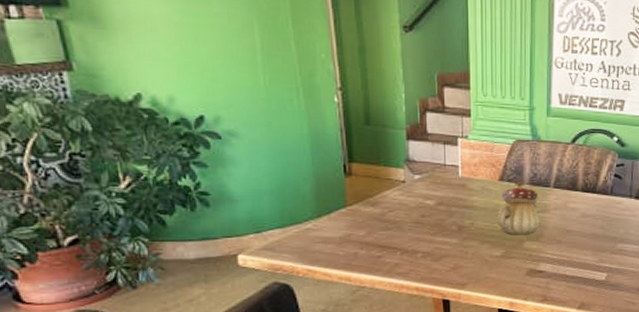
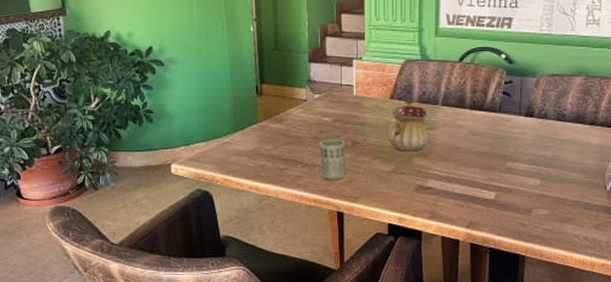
cup: none [421,223,452,267] -> present [319,139,346,180]

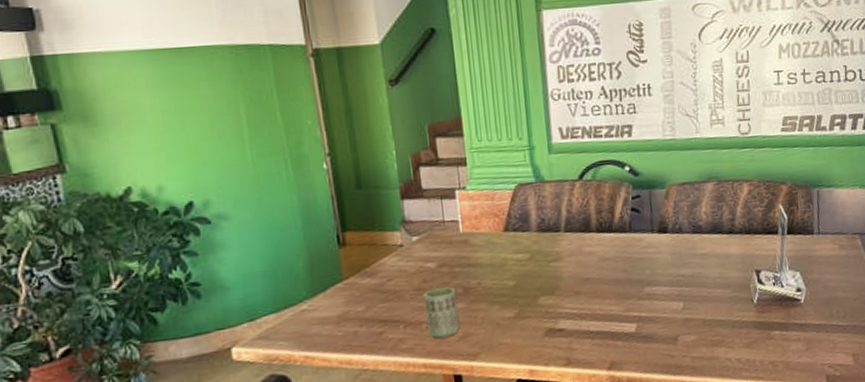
teapot: present [388,99,429,152] -> none [506,229,554,291]

